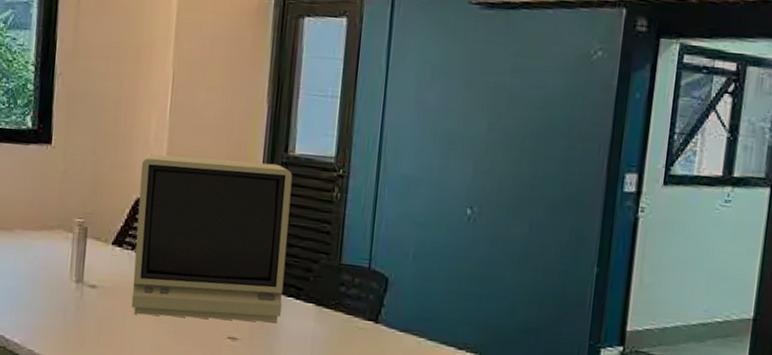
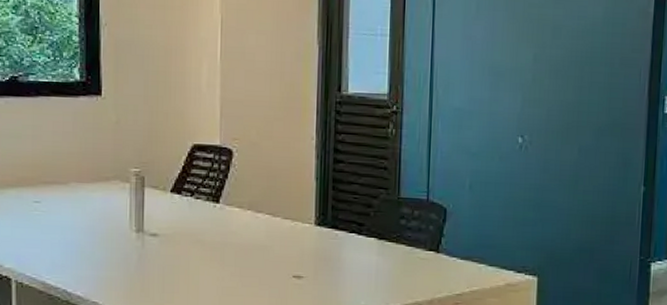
monitor: present [131,154,293,323] -> none [194,100,347,260]

